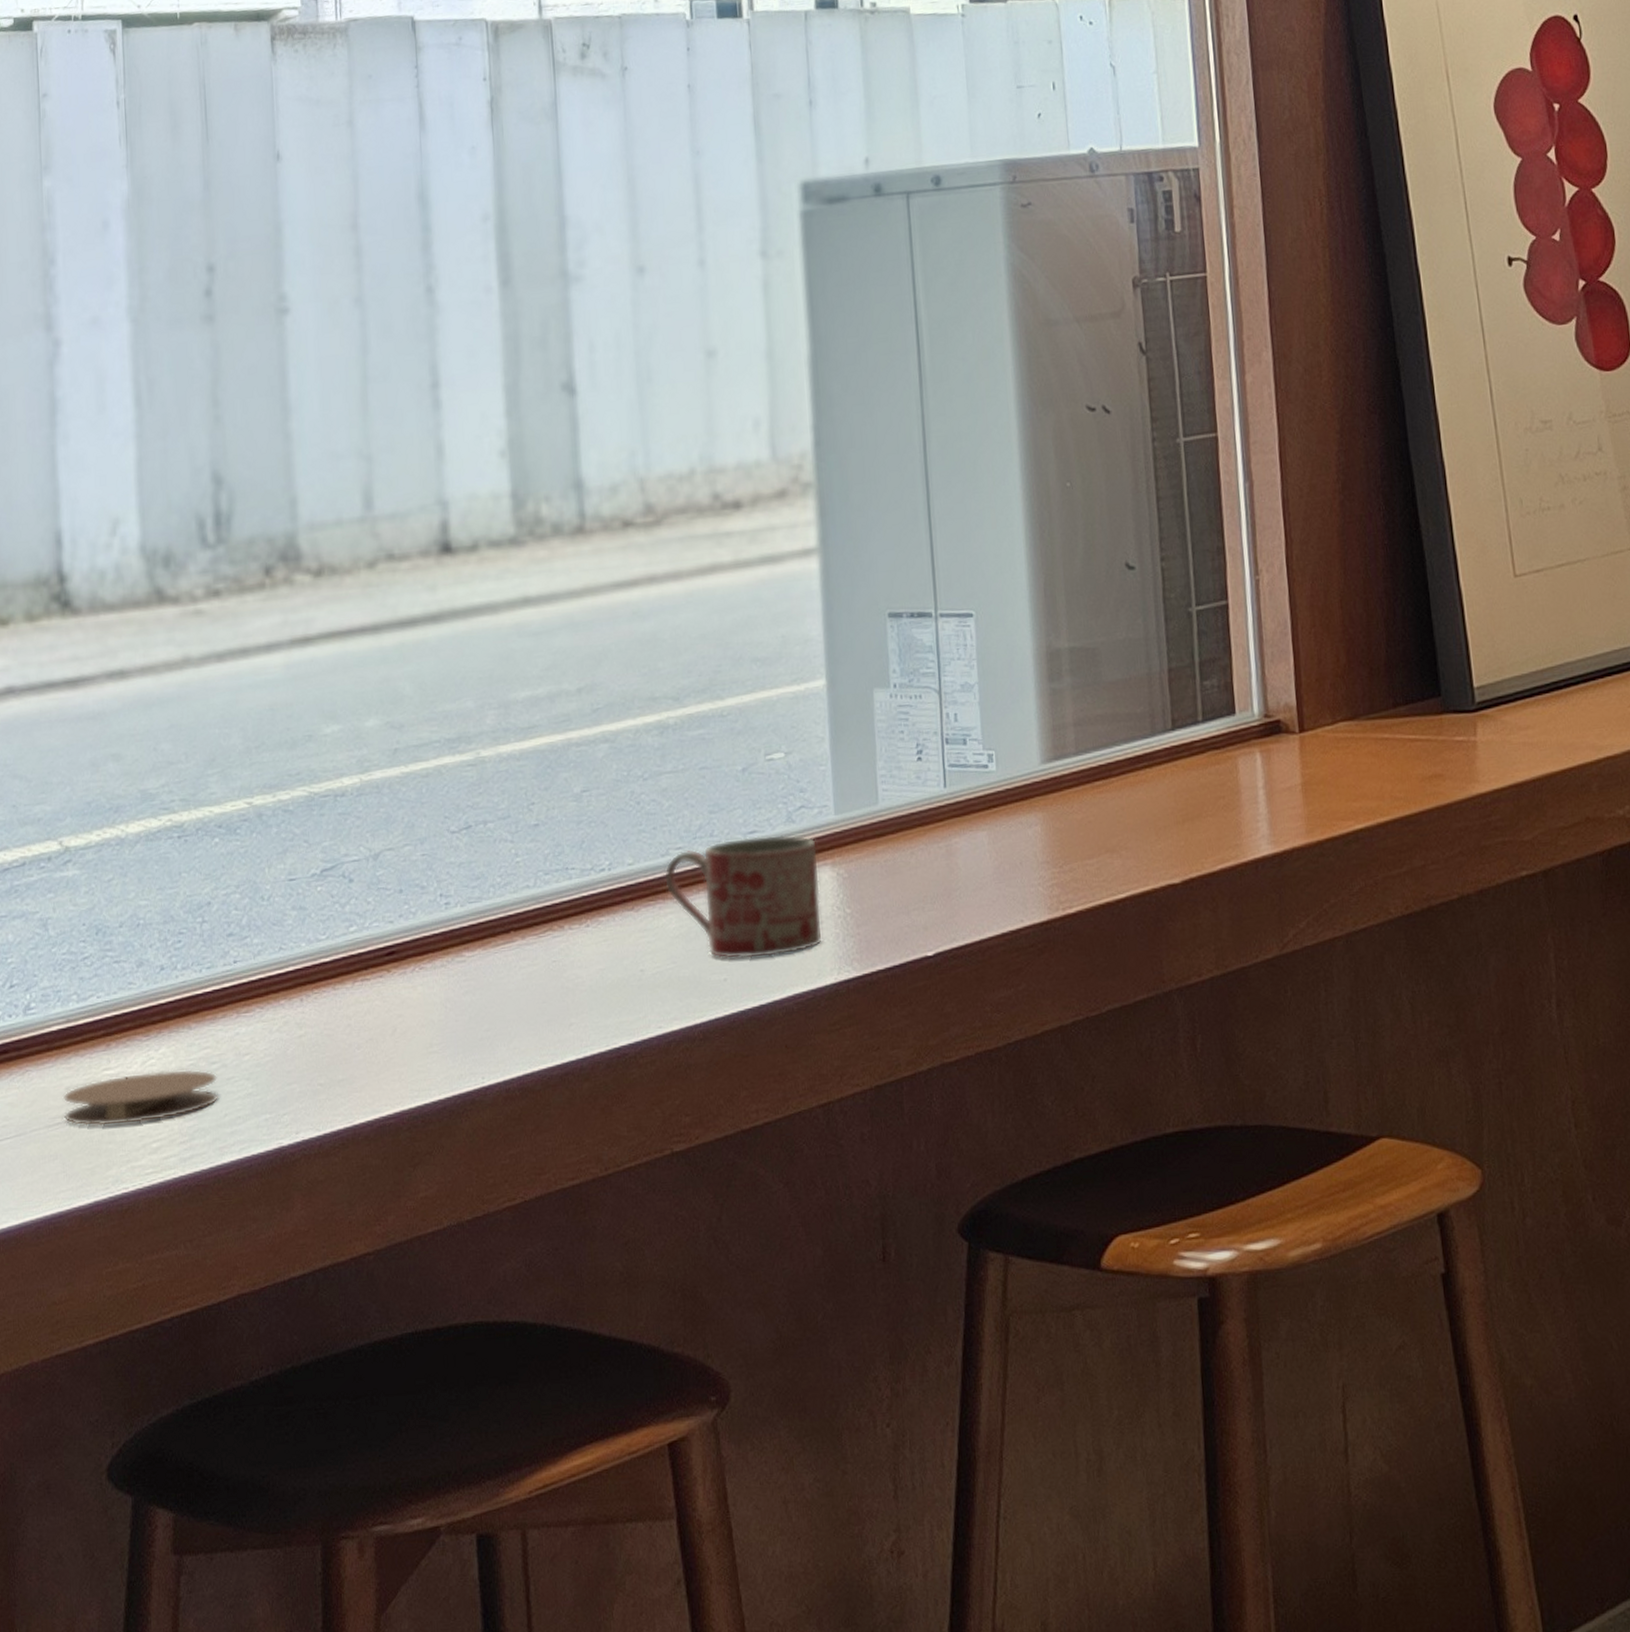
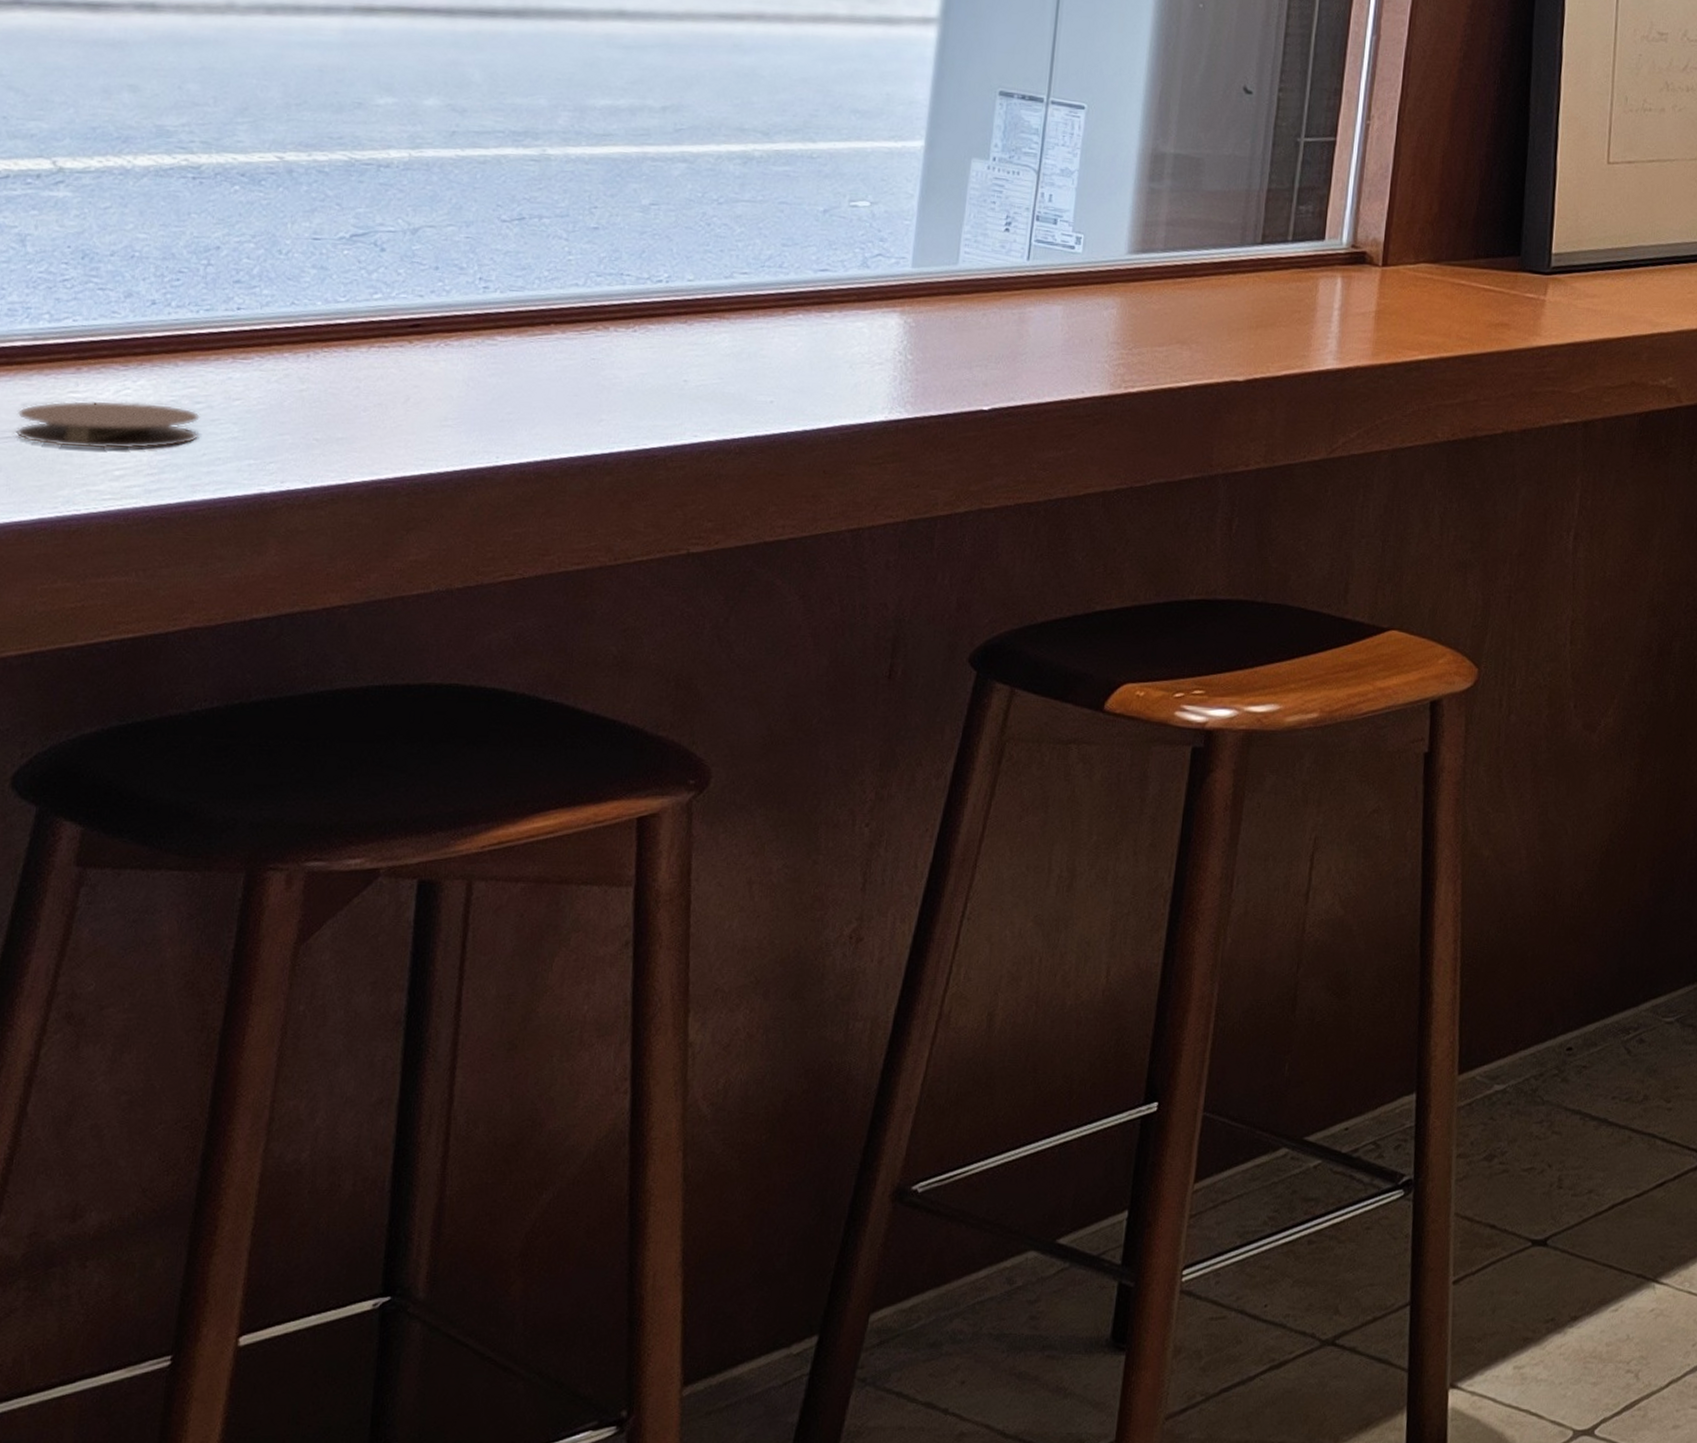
mug: present [664,834,823,959] -> none [724,273,889,388]

